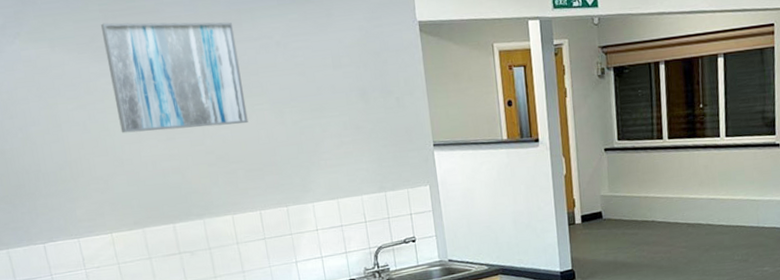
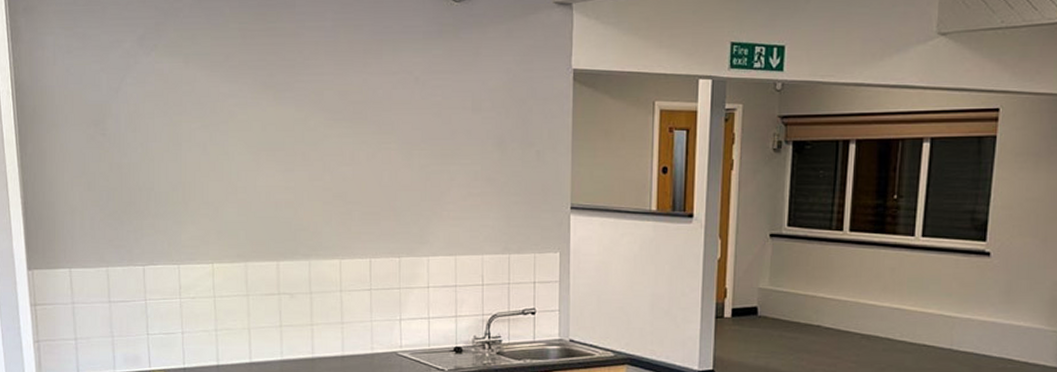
wall art: present [101,22,249,133] -> none [238,42,373,162]

